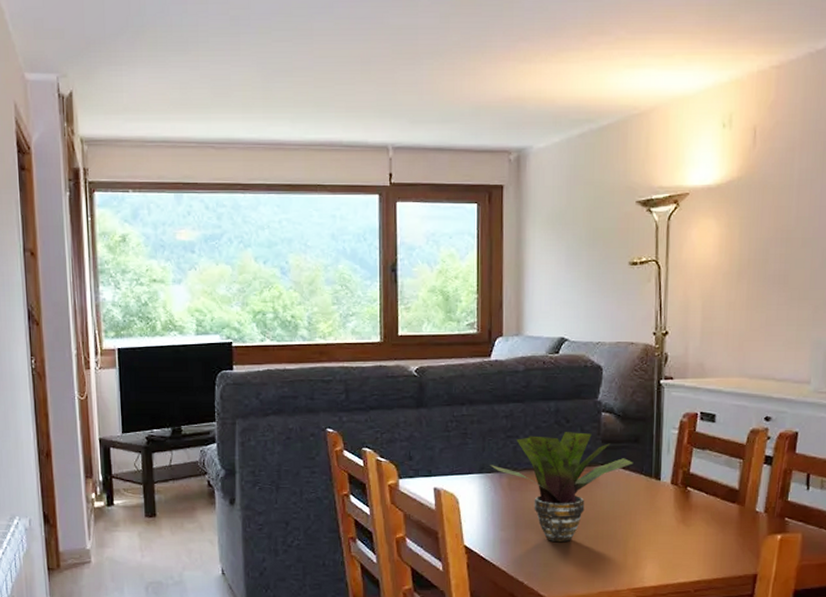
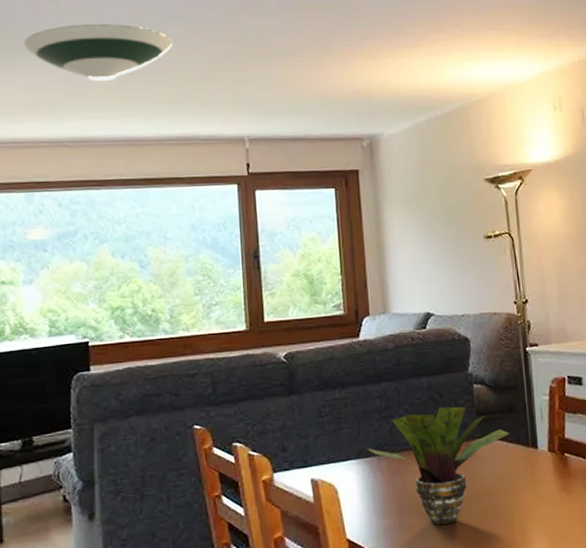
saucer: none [173,17,321,81] -> present [23,23,174,82]

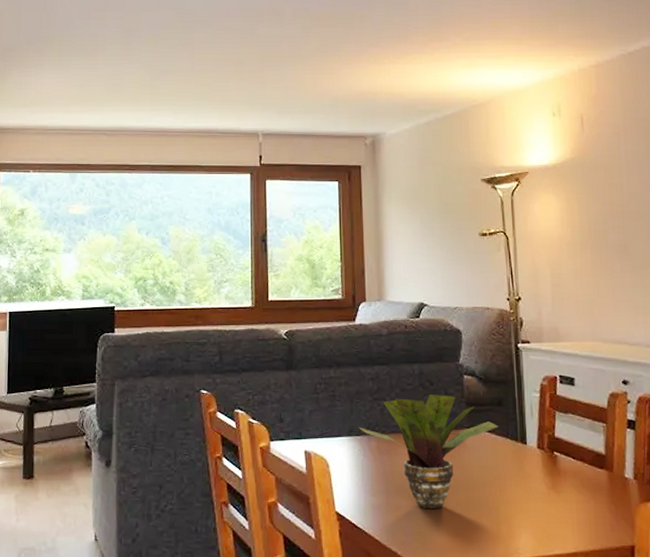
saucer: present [23,23,174,82] -> none [76,29,201,80]

